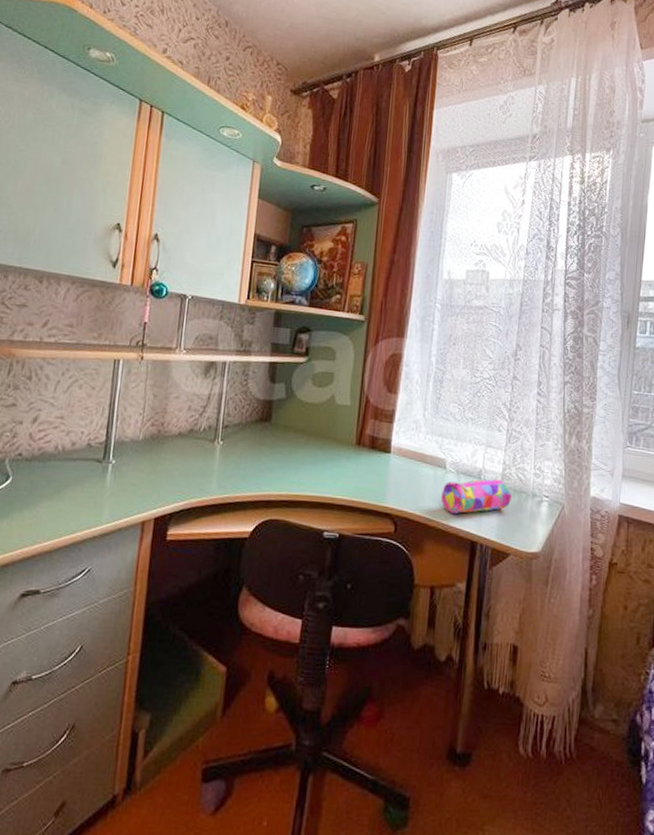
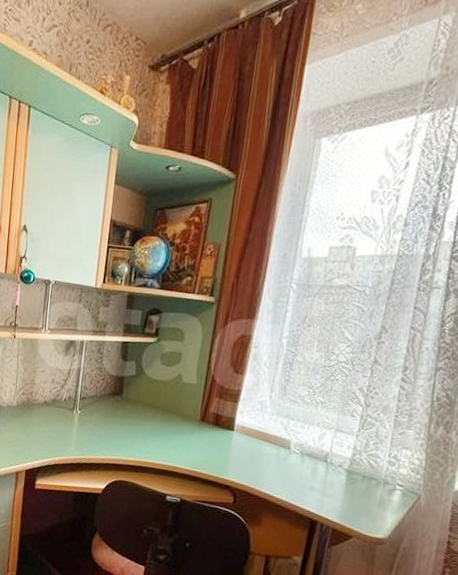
pencil case: present [441,478,512,515] -> none [282,462,360,494]

